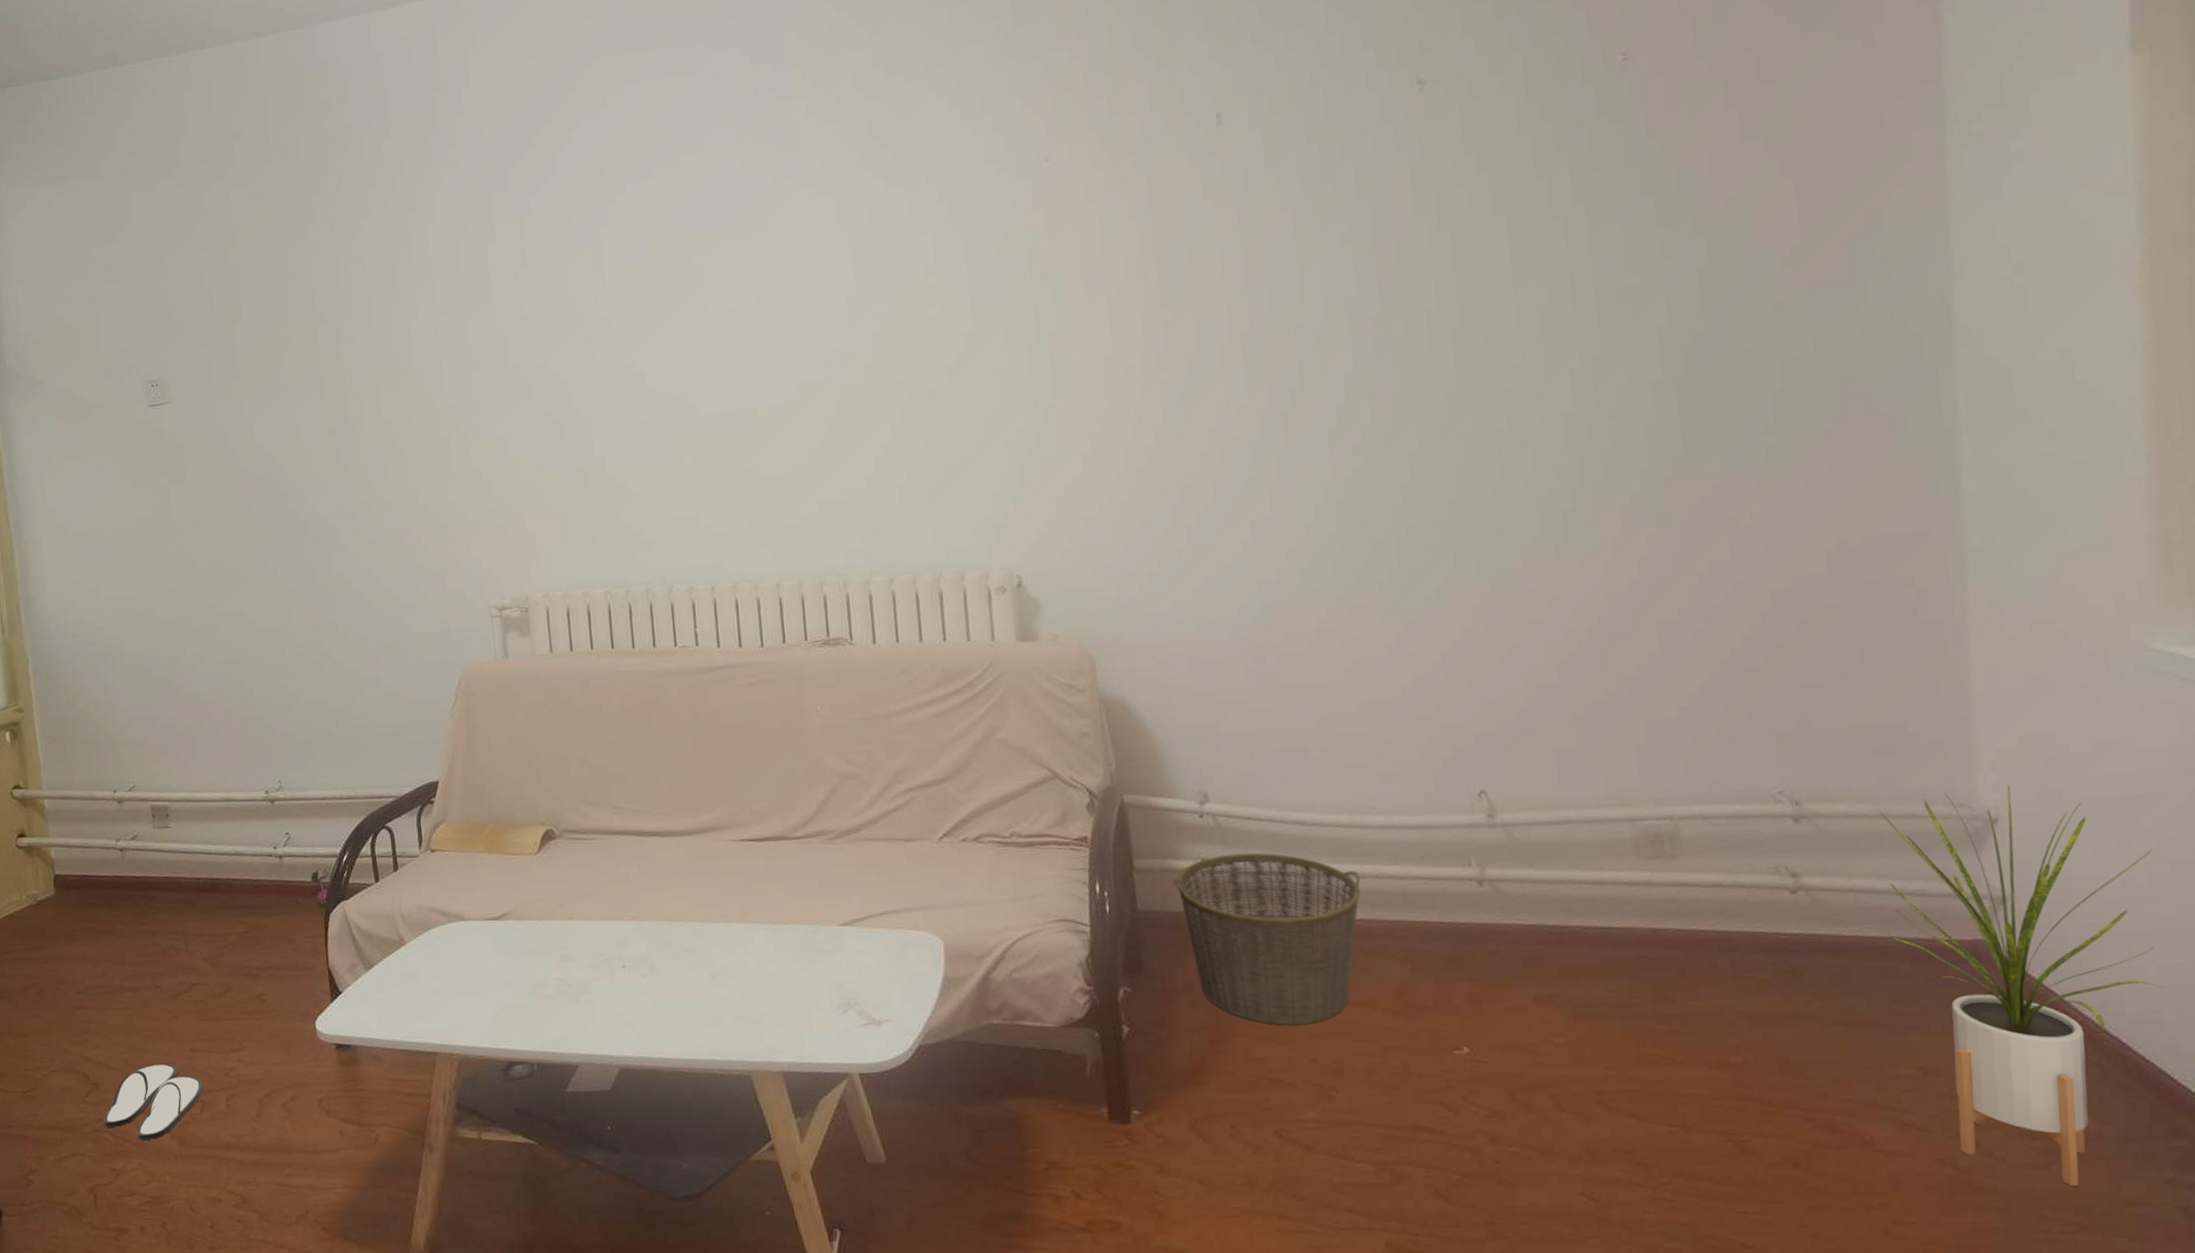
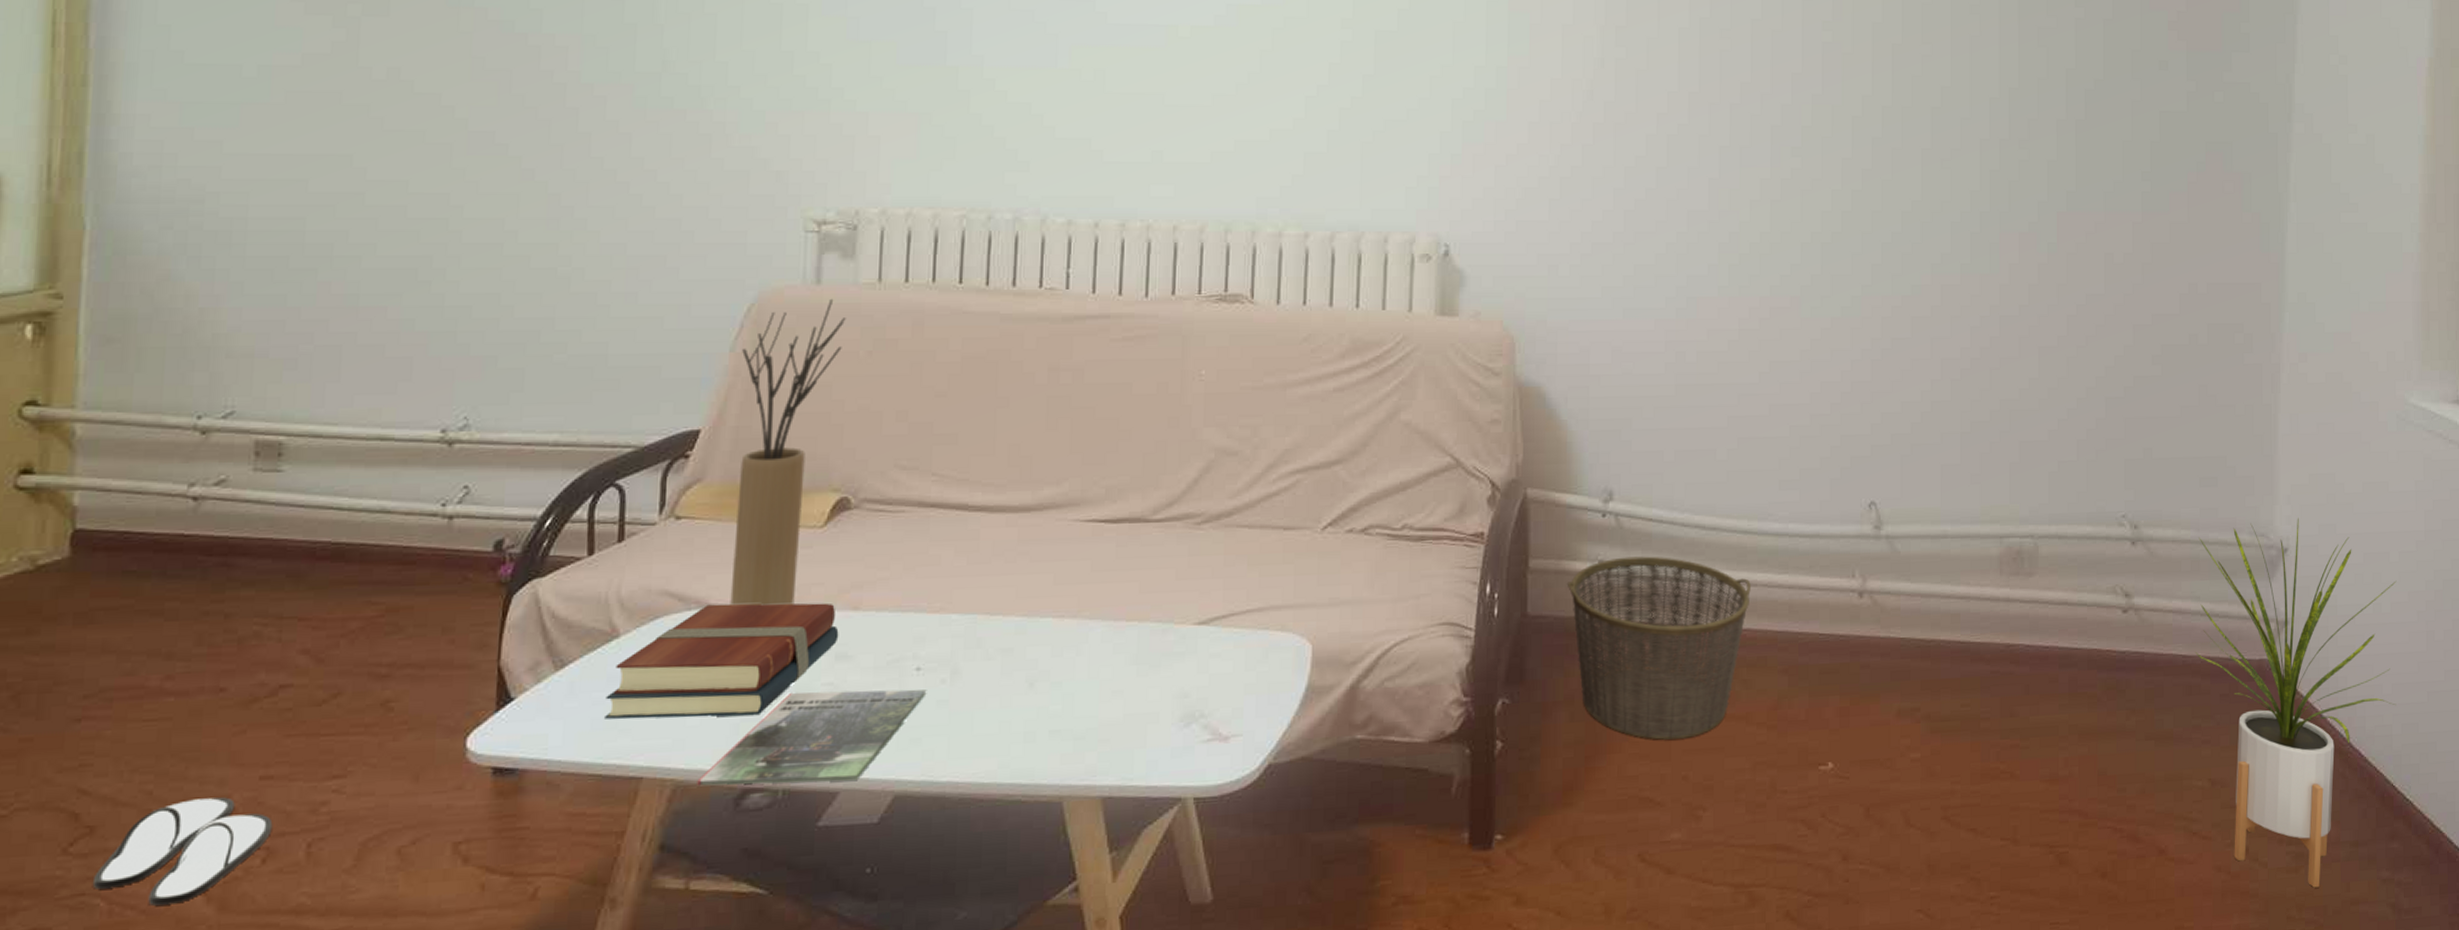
books: none [403,914,561,1008] -> present [605,603,839,720]
vase: none [459,669,531,919] -> present [730,298,846,606]
magazine: none [475,983,633,1060] -> present [697,689,927,787]

